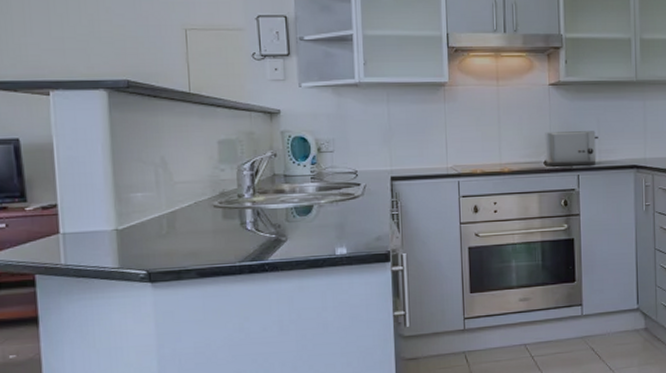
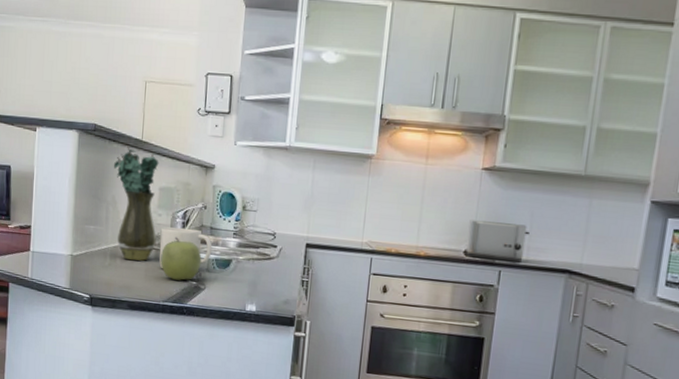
vase: none [158,101,222,225] -> present [114,147,159,261]
mug: none [225,179,289,227] -> present [158,227,213,268]
fruit: none [230,191,279,237] -> present [160,237,202,281]

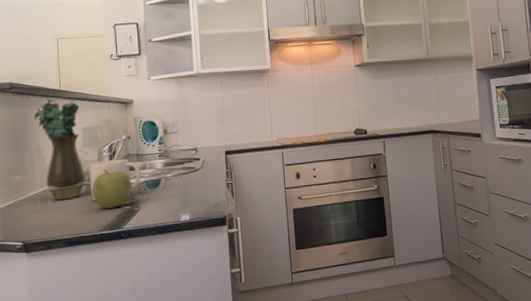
toaster: present [464,220,530,264] -> none [353,103,399,136]

